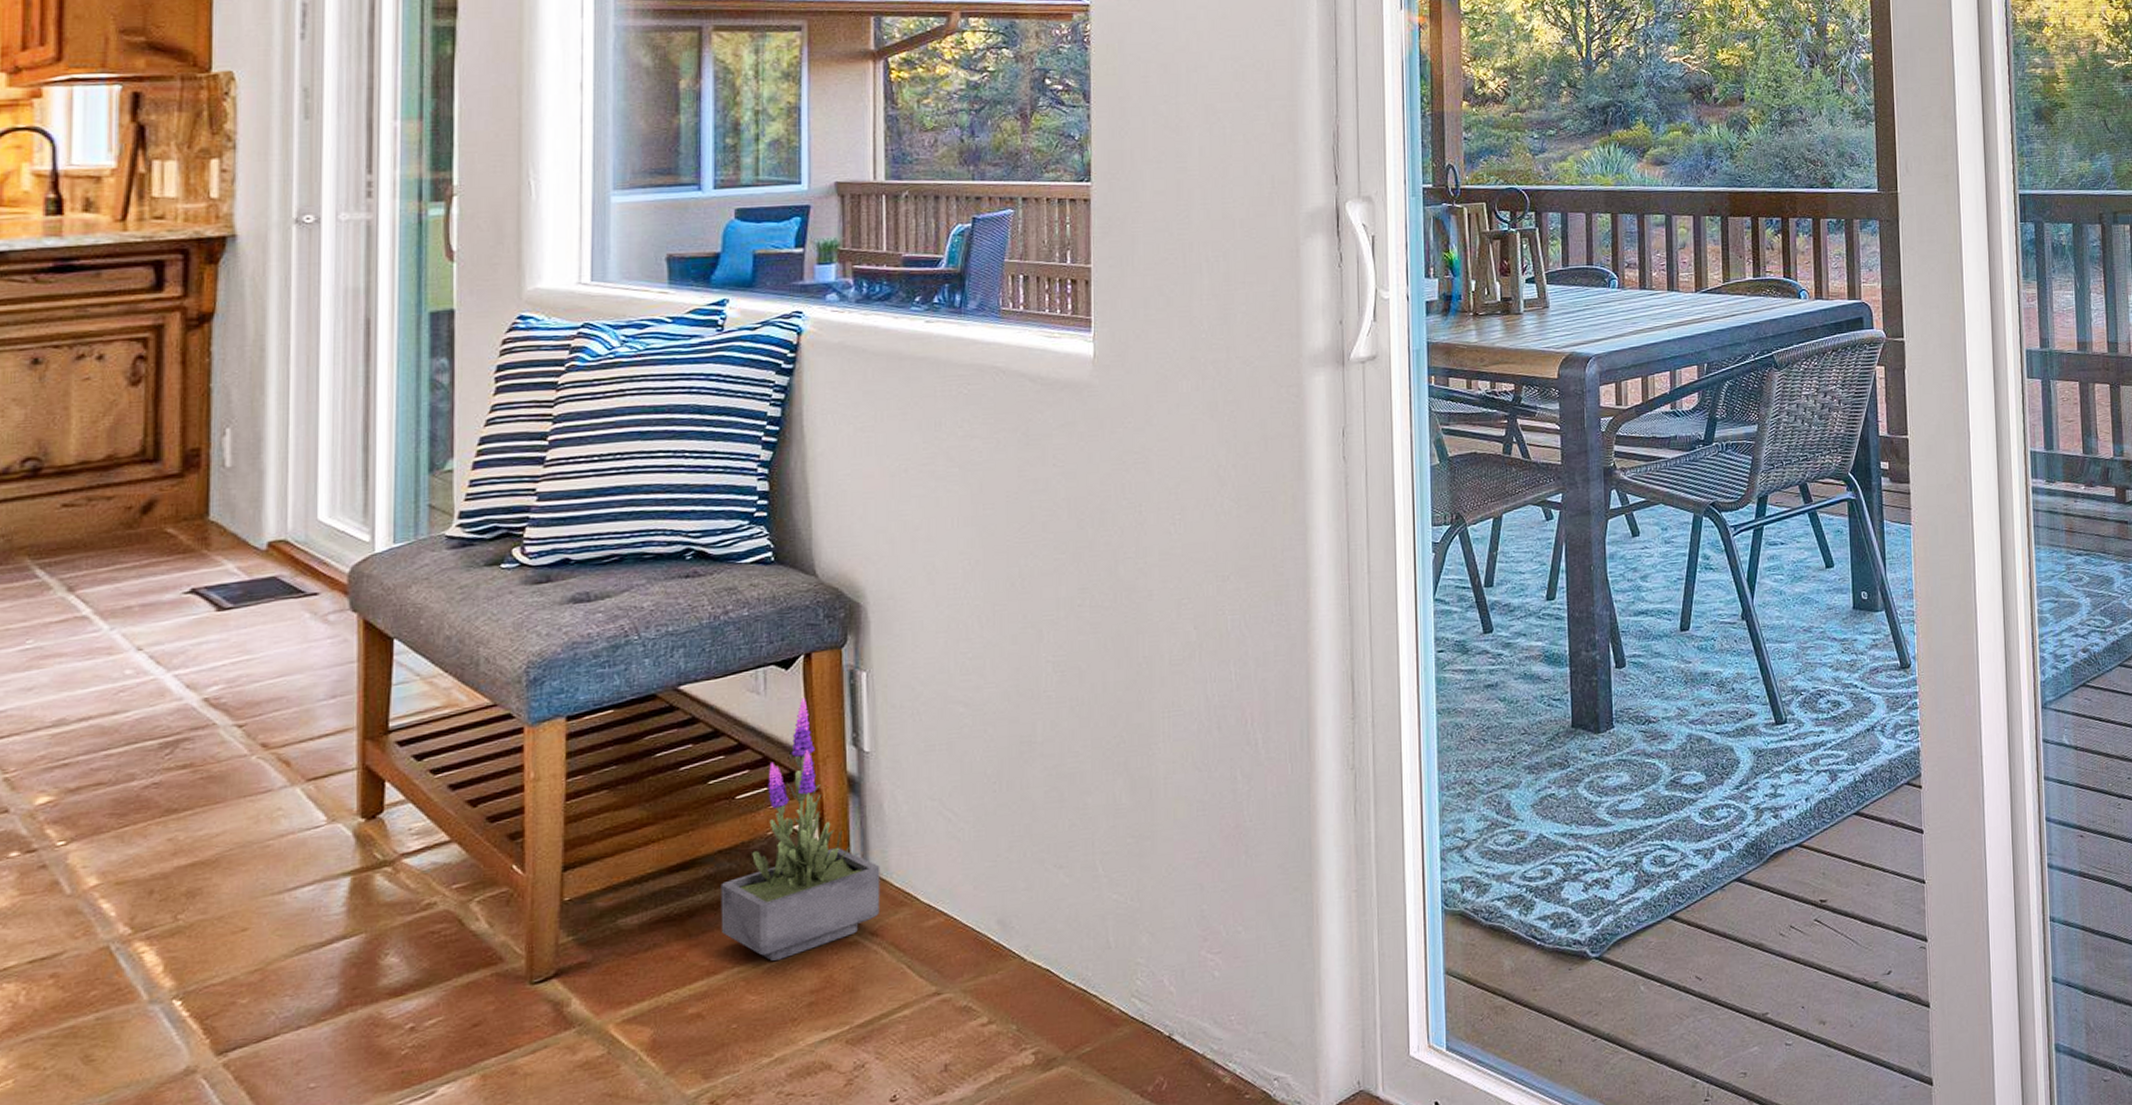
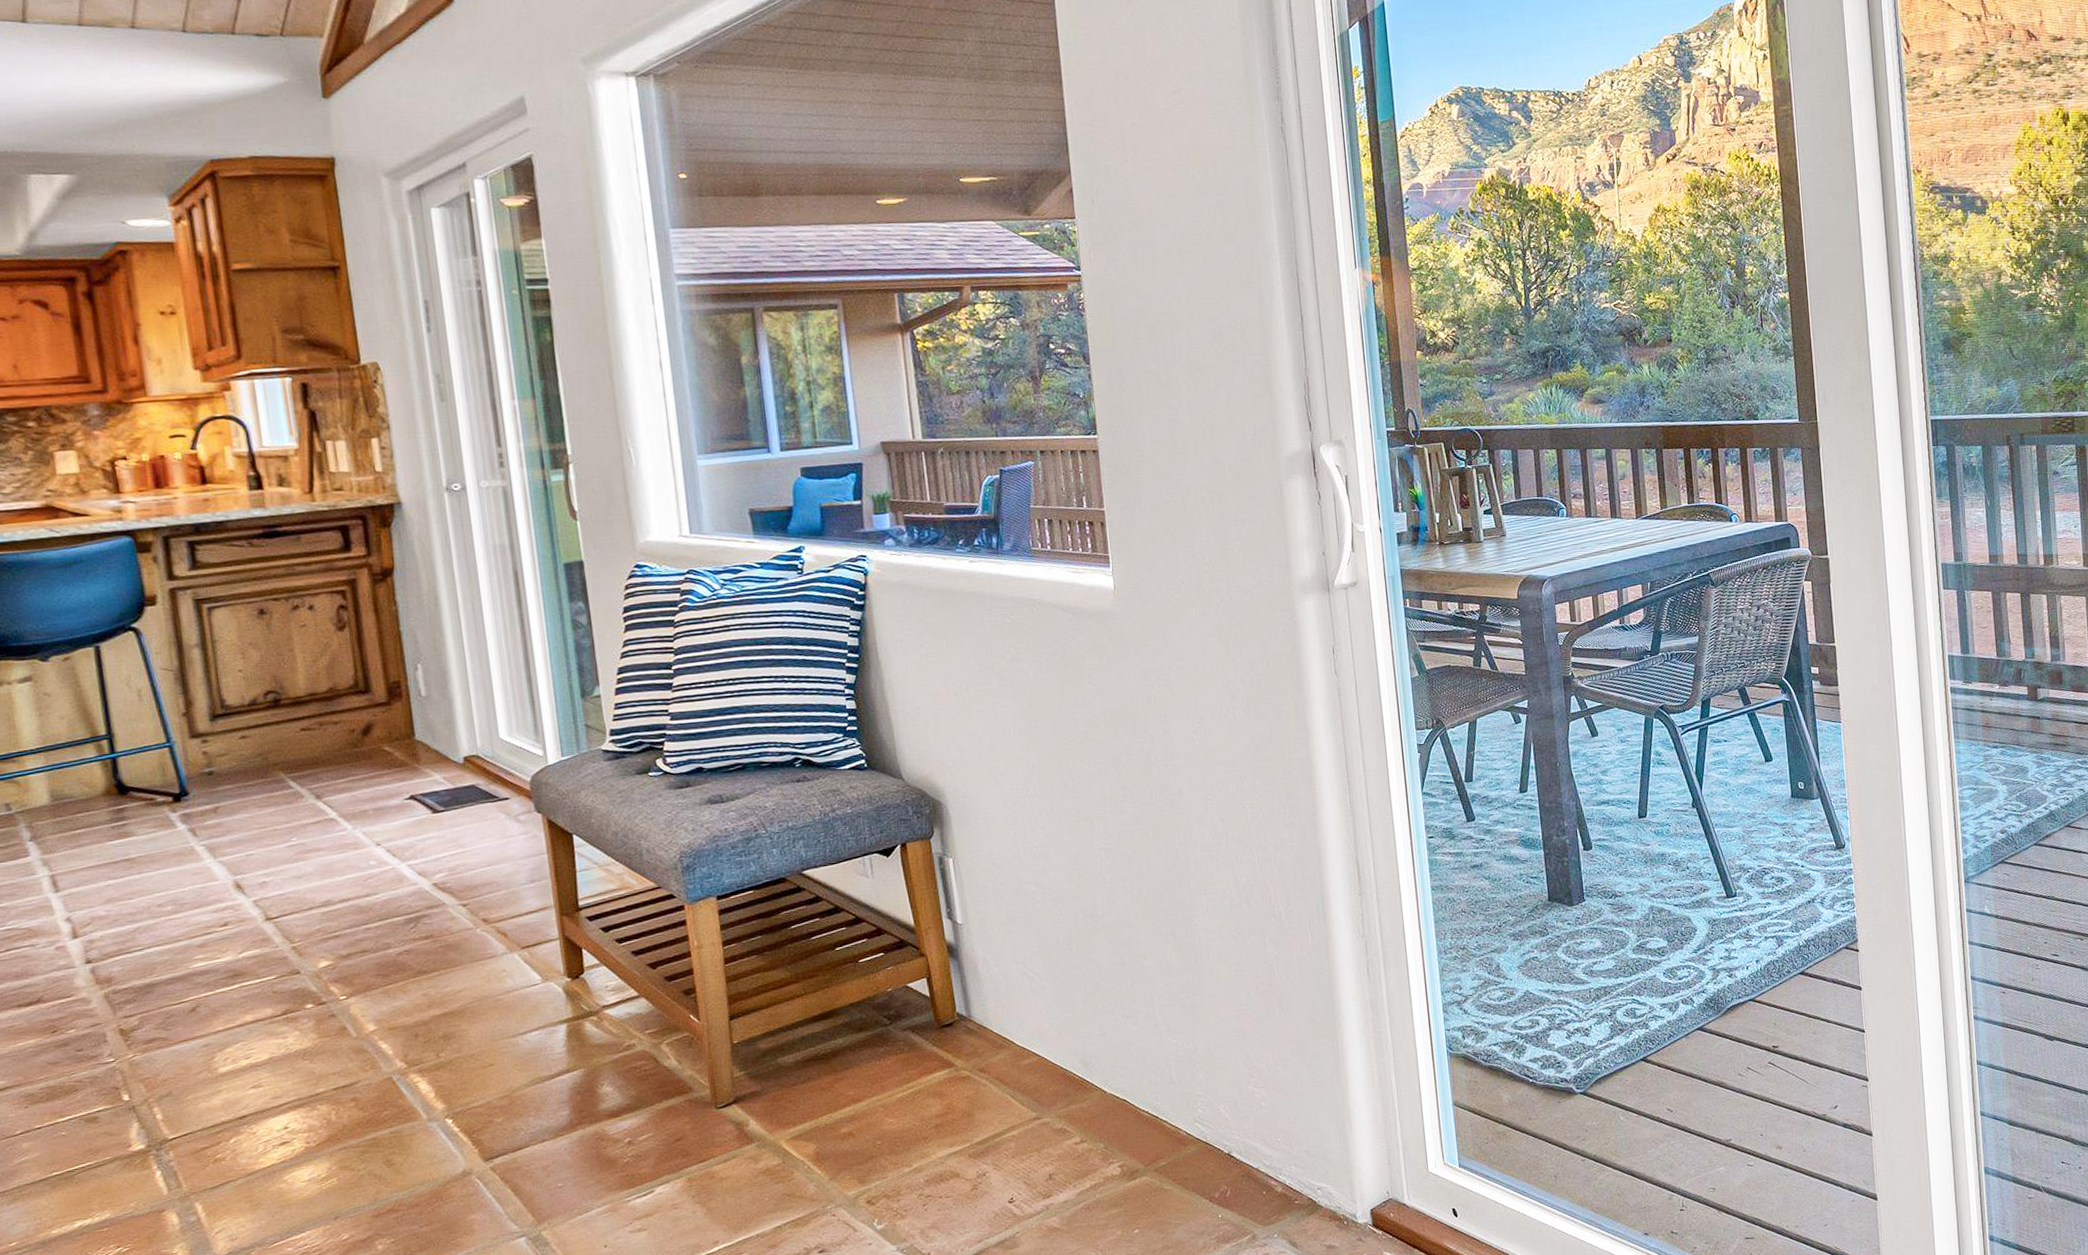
potted plant: present [721,698,881,961] -> none [855,880,984,1092]

